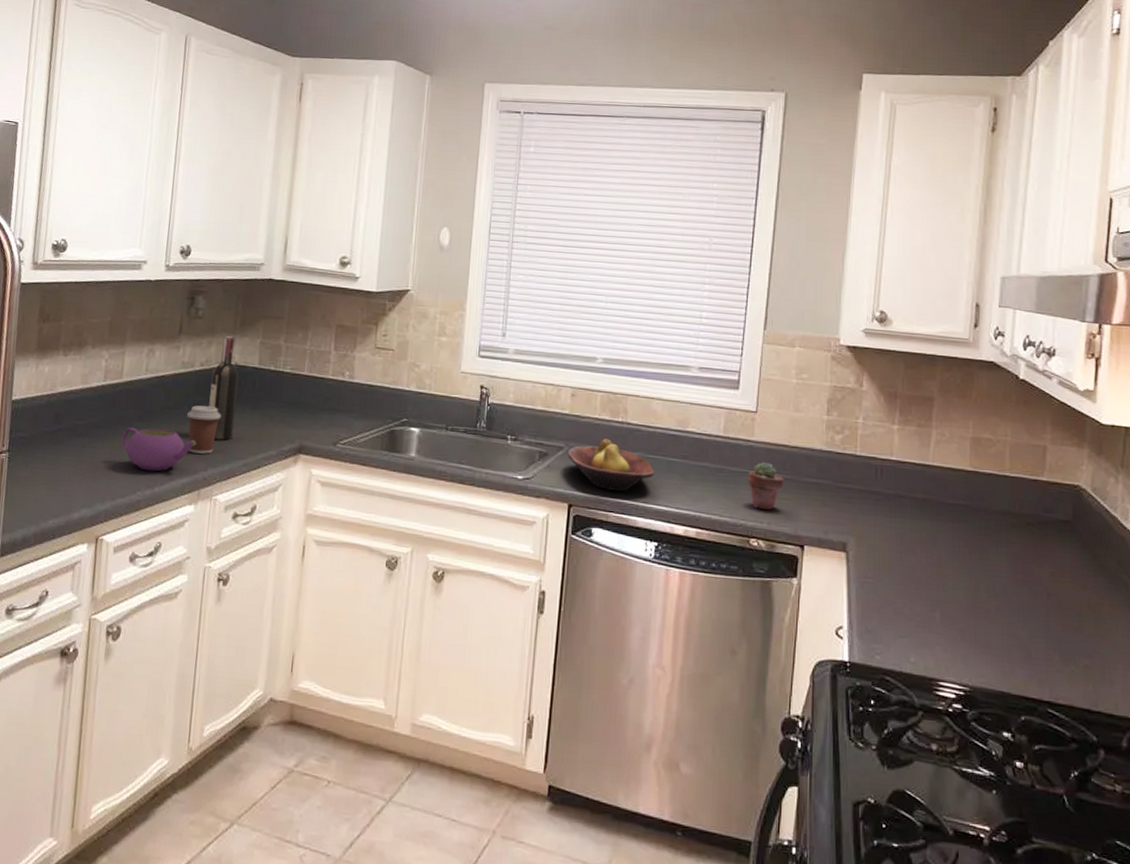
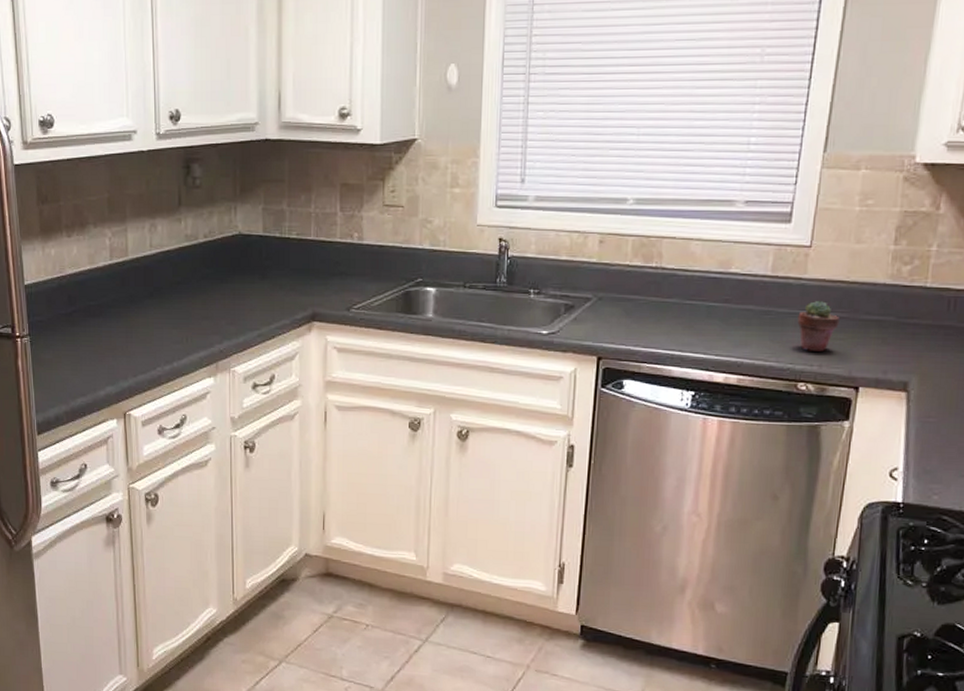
teapot: present [122,428,196,472] -> none [136,304,209,347]
coffee cup: present [187,405,221,454] -> none [196,279,230,327]
wine bottle: present [209,336,239,441] -> none [217,205,244,312]
fruit bowl: present [567,438,655,492] -> none [595,286,693,342]

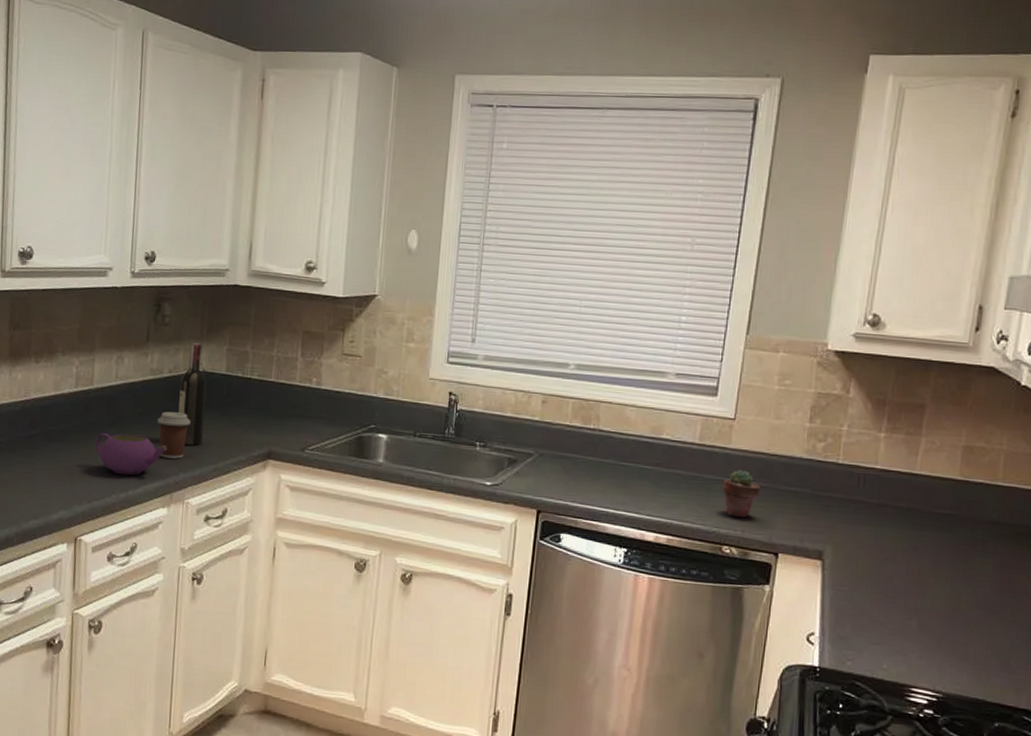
teapot: none [136,304,209,347] -> present [95,433,167,476]
coffee cup: none [196,279,230,327] -> present [157,411,191,459]
wine bottle: none [217,205,244,312] -> present [178,343,207,446]

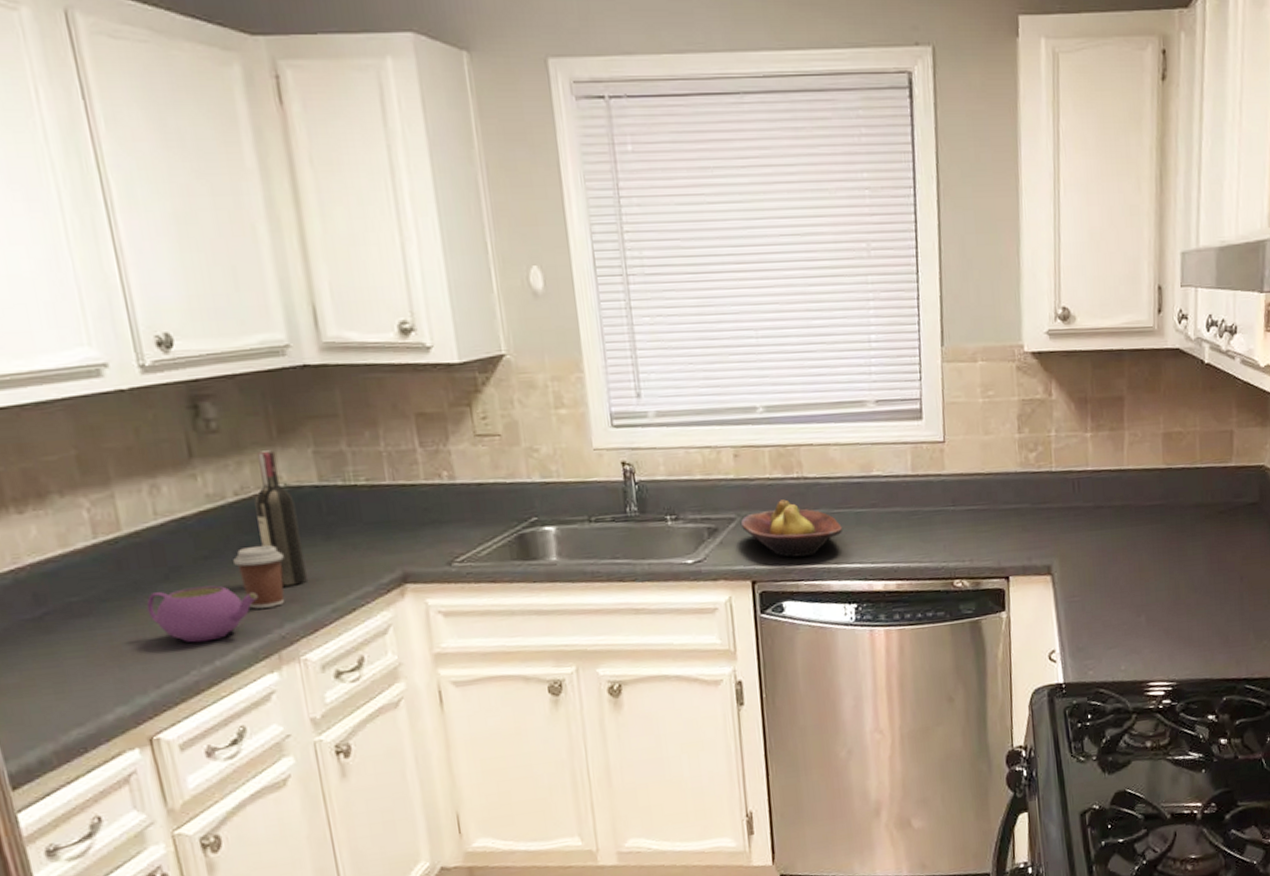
fruit bowl: none [536,445,627,499] -> present [740,499,843,558]
potted succulent: present [722,470,761,518] -> none [943,495,982,547]

